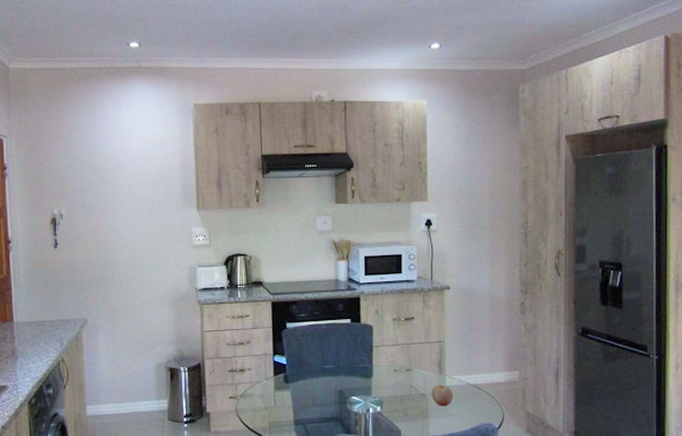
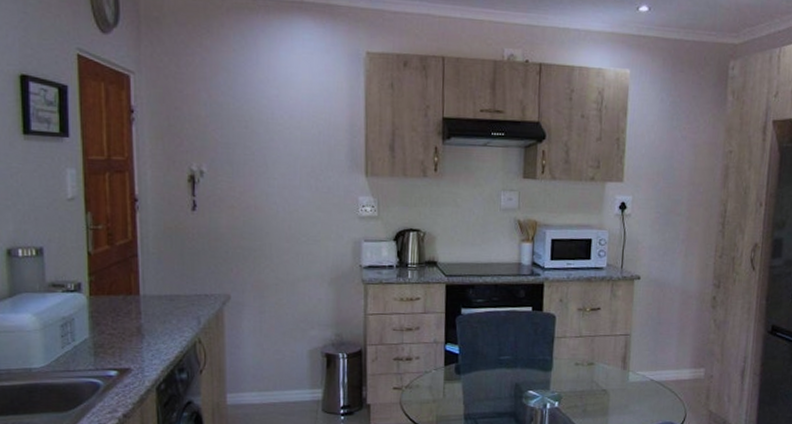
fruit: present [431,384,454,406] -> none [613,380,636,403]

